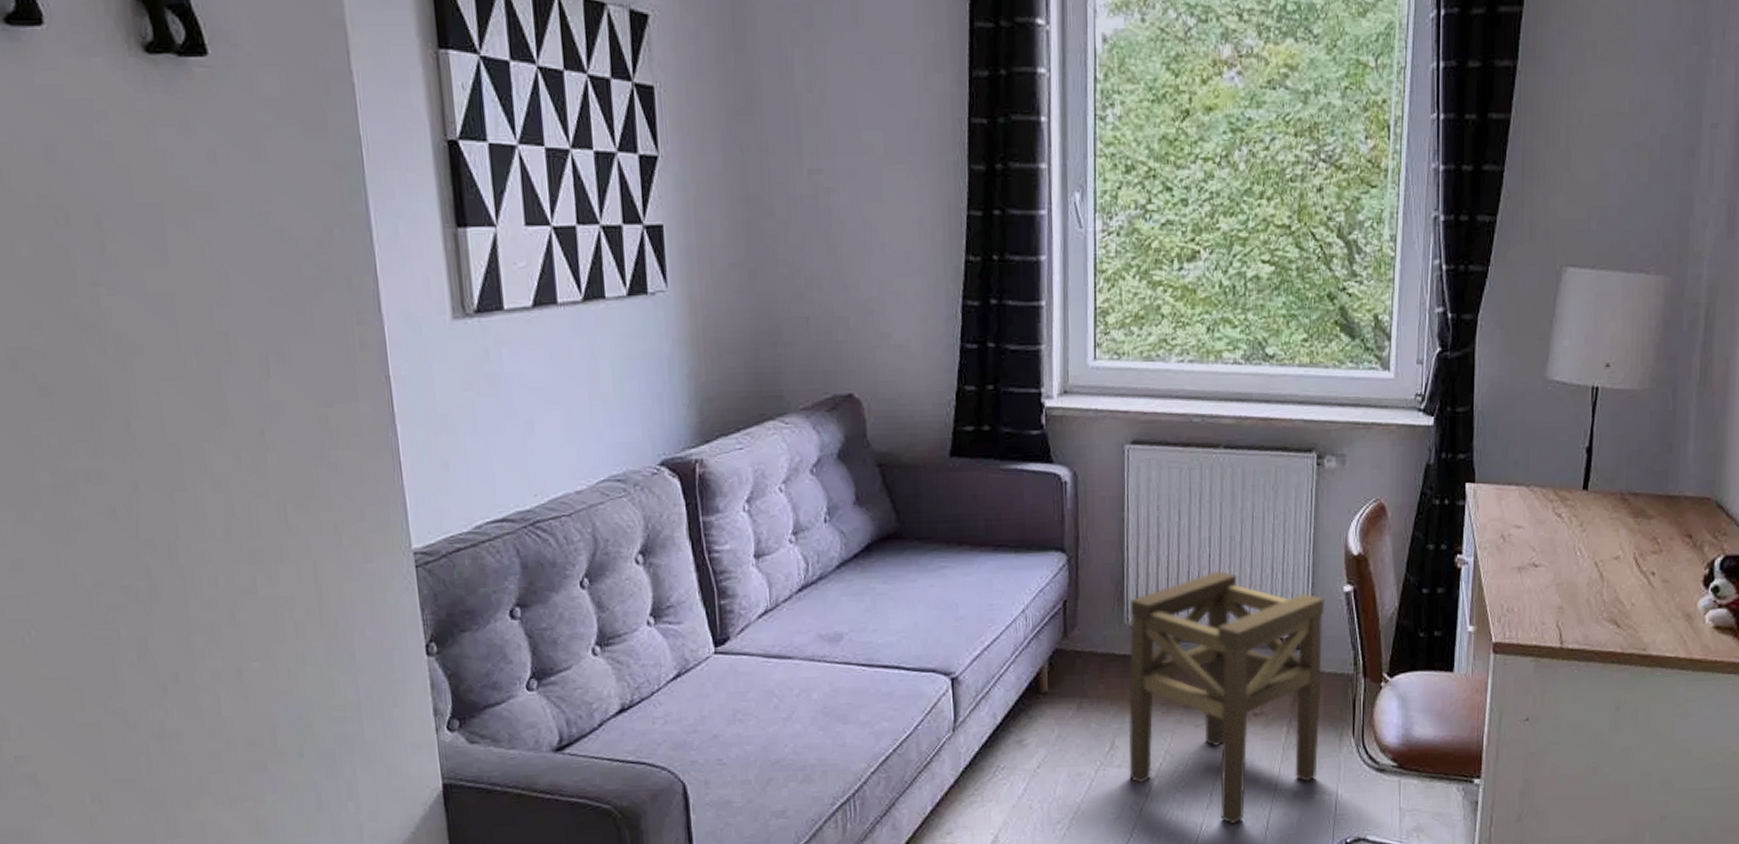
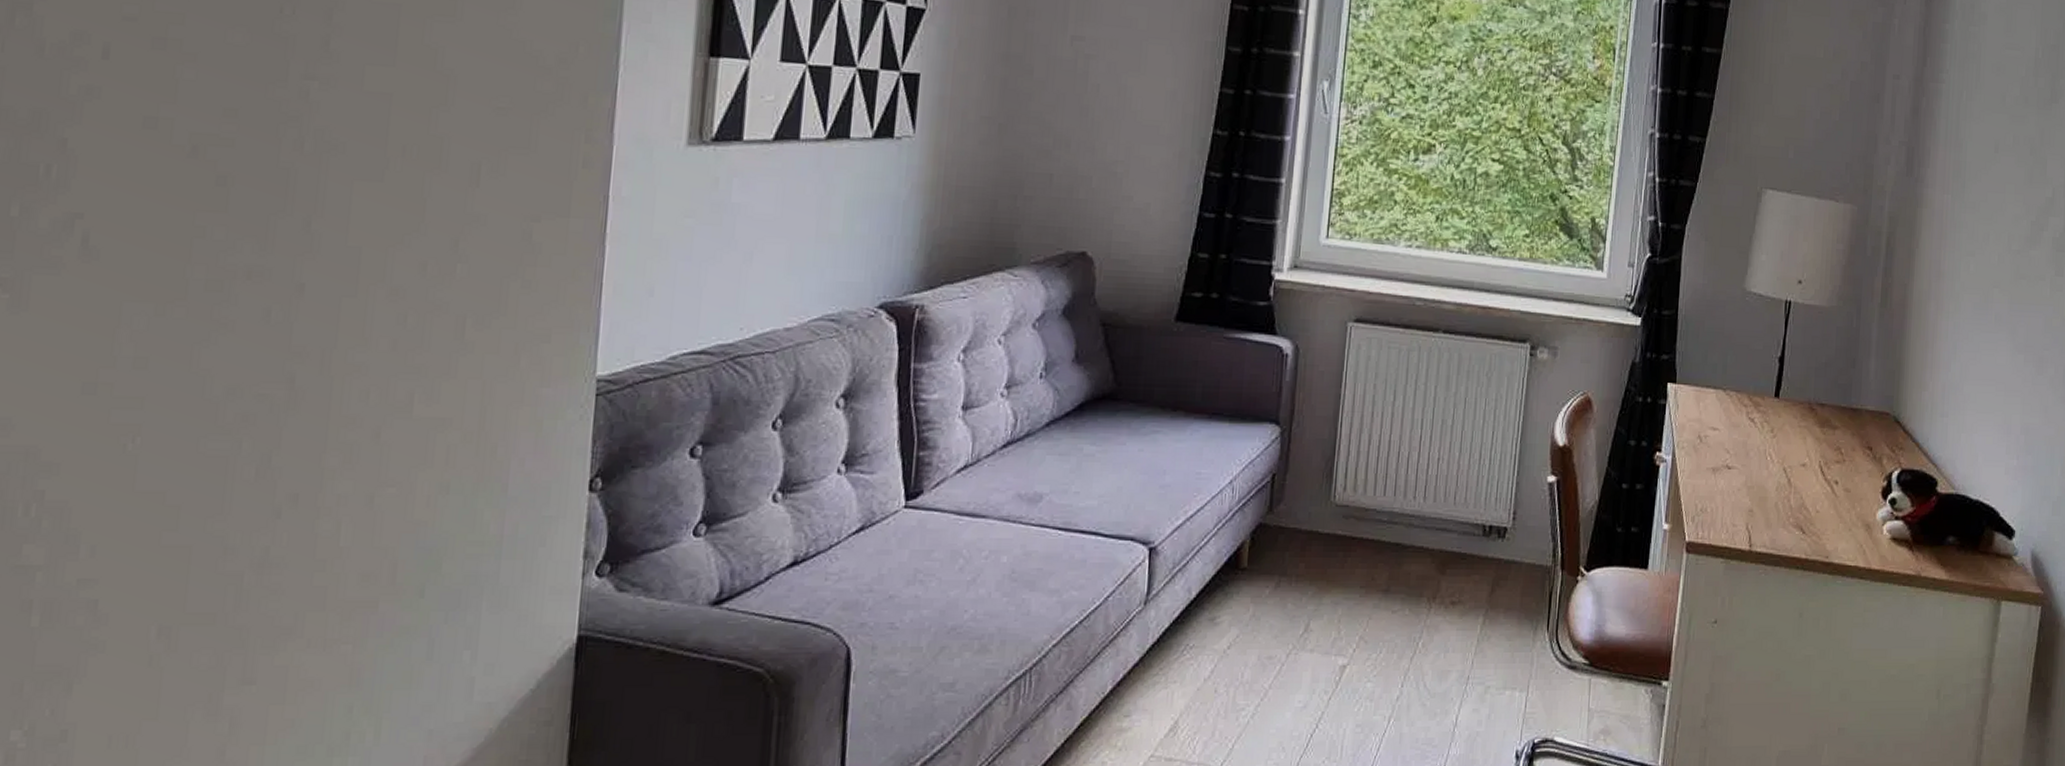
stool: present [1128,571,1325,825] -> none [1320,453,1529,719]

